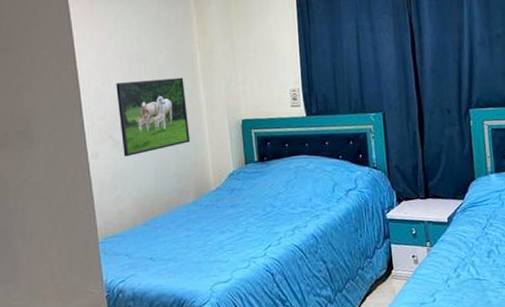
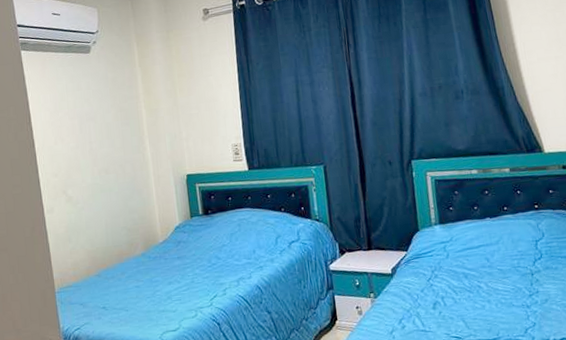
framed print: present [116,77,191,157] -> none [68,135,138,211]

